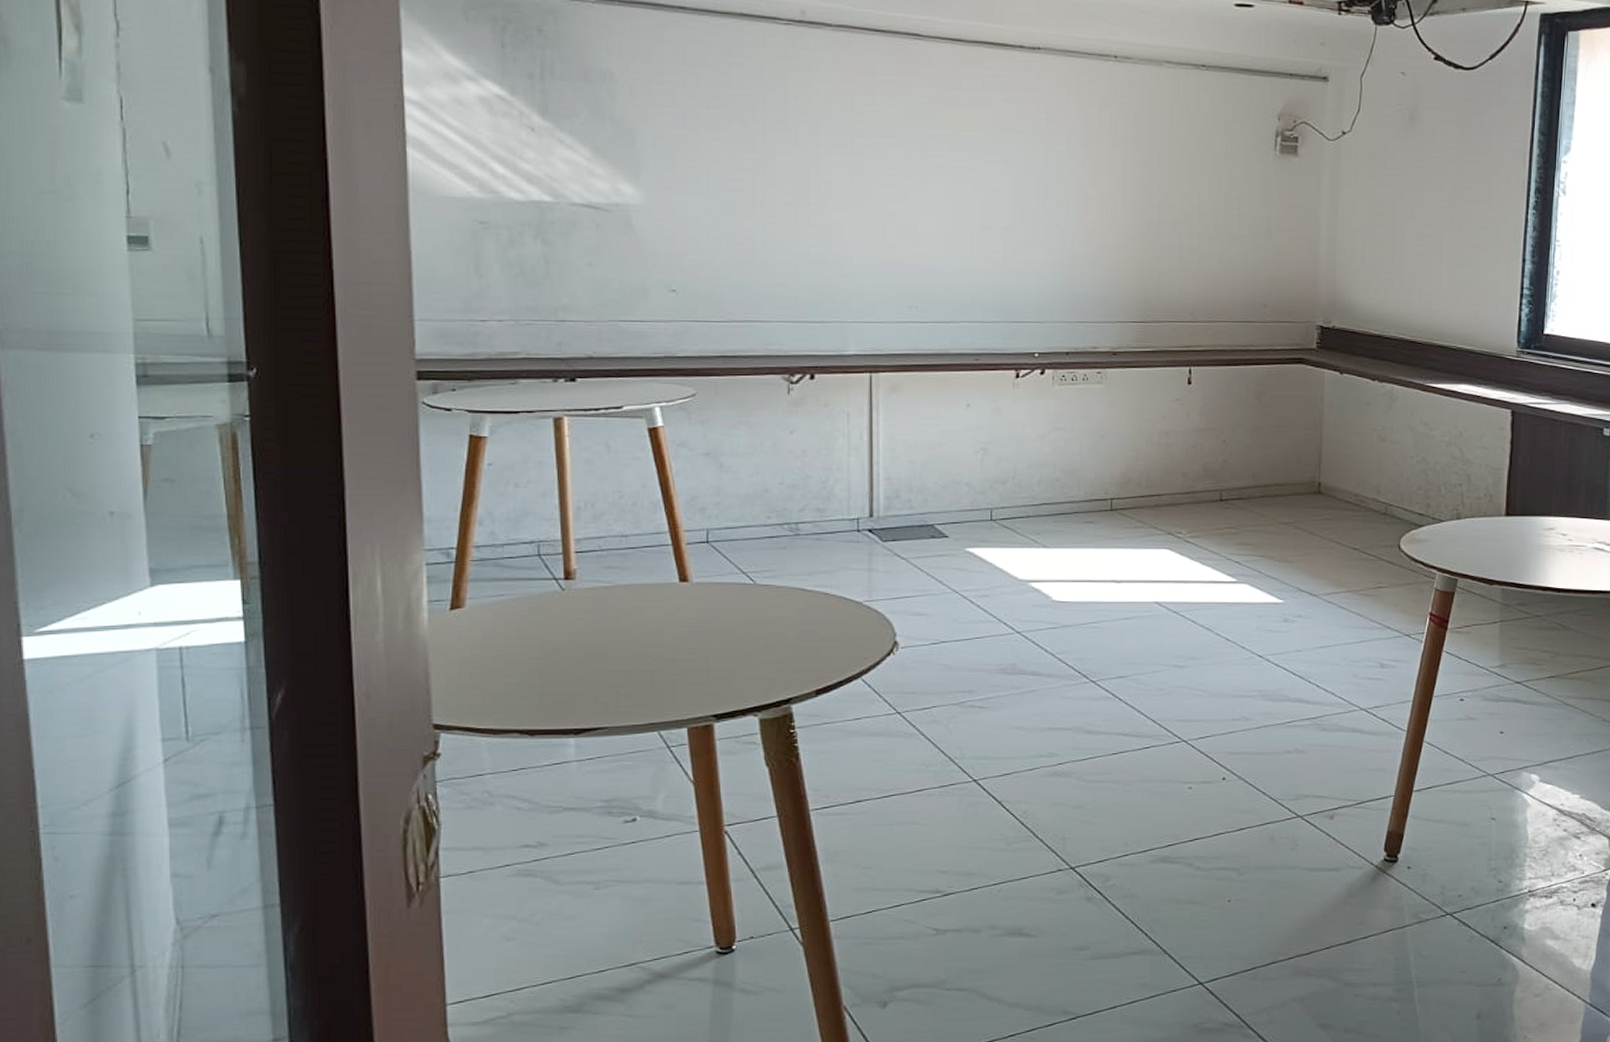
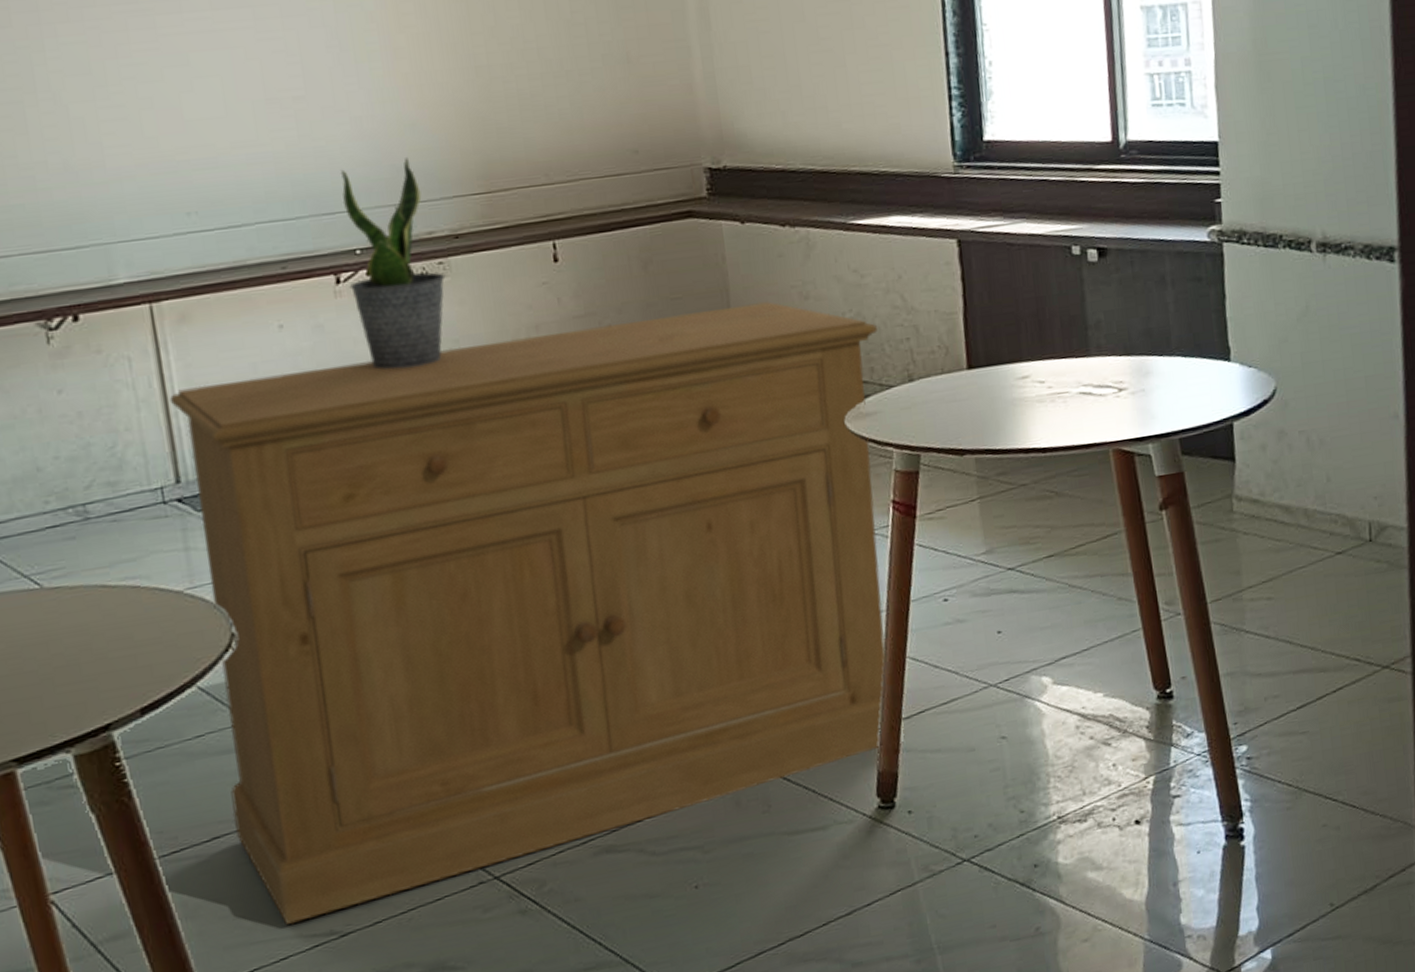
sideboard: none [874,438,1438,879] -> present [169,301,887,924]
potted plant: none [1025,286,1102,452] -> present [340,158,446,370]

